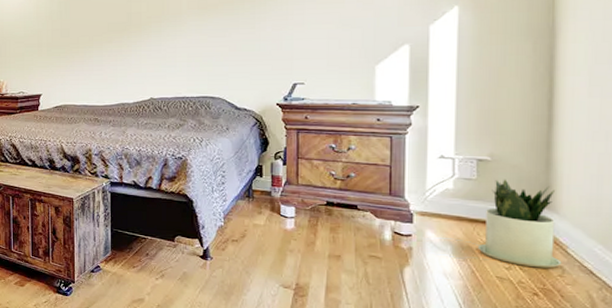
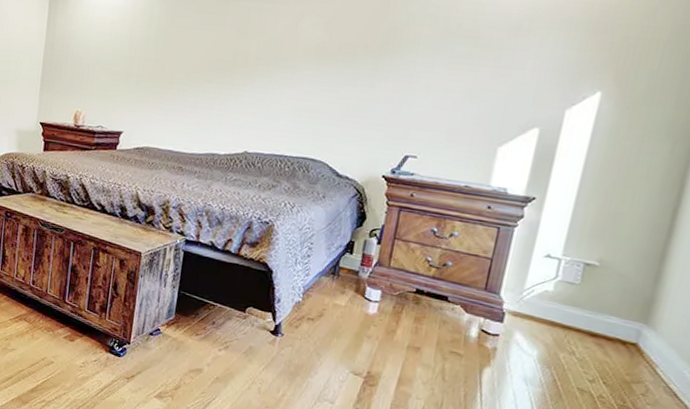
planter: present [477,179,562,269] -> none [564,287,658,387]

